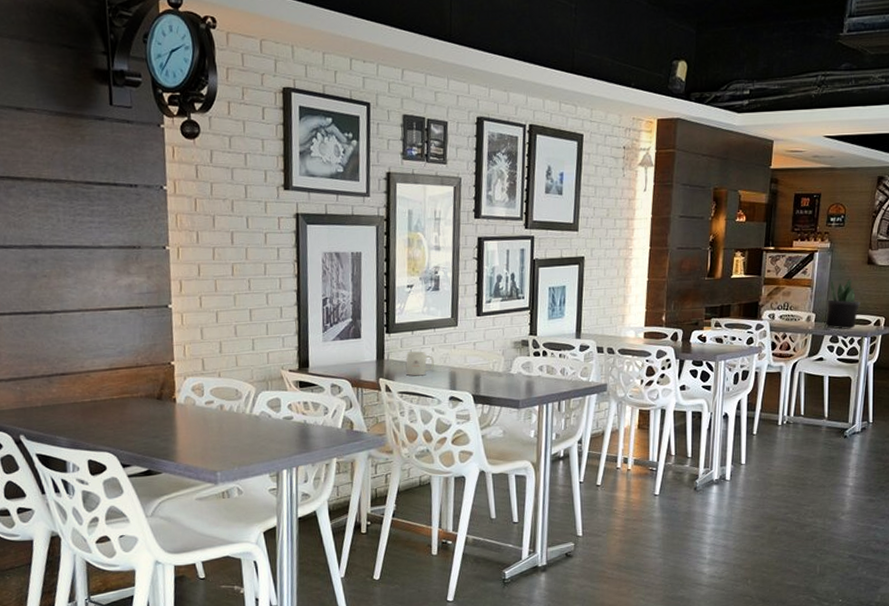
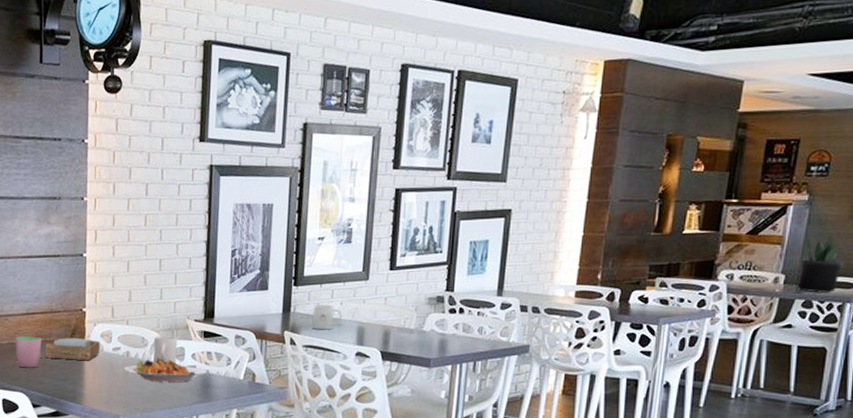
cup: none [98,392,129,427] -> present [15,336,42,368]
napkin holder: none [132,392,192,417] -> present [45,337,100,361]
salad: none [218,409,305,436] -> present [123,357,207,383]
cup: none [248,387,273,415] -> present [153,336,178,363]

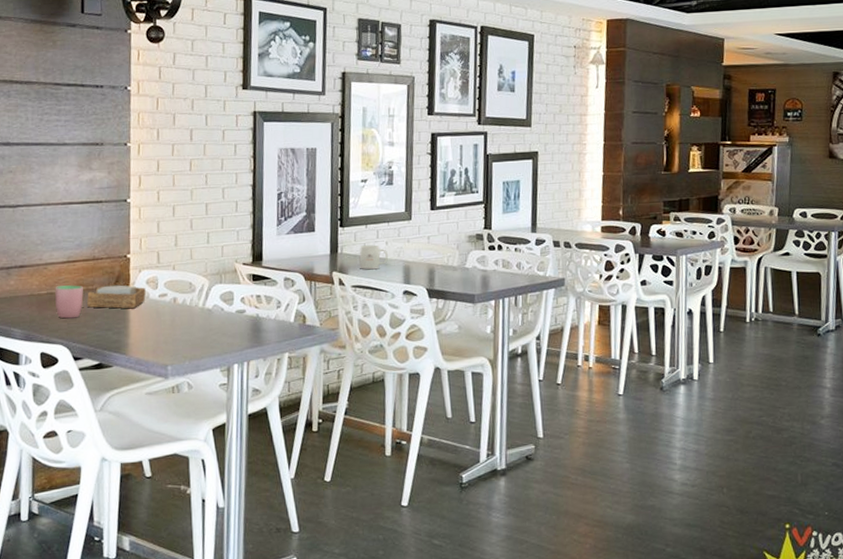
salad: present [123,357,207,383] -> none [171,302,257,329]
cup: present [153,336,178,363] -> none [201,280,226,308]
planter: present [798,233,844,293] -> none [788,171,825,224]

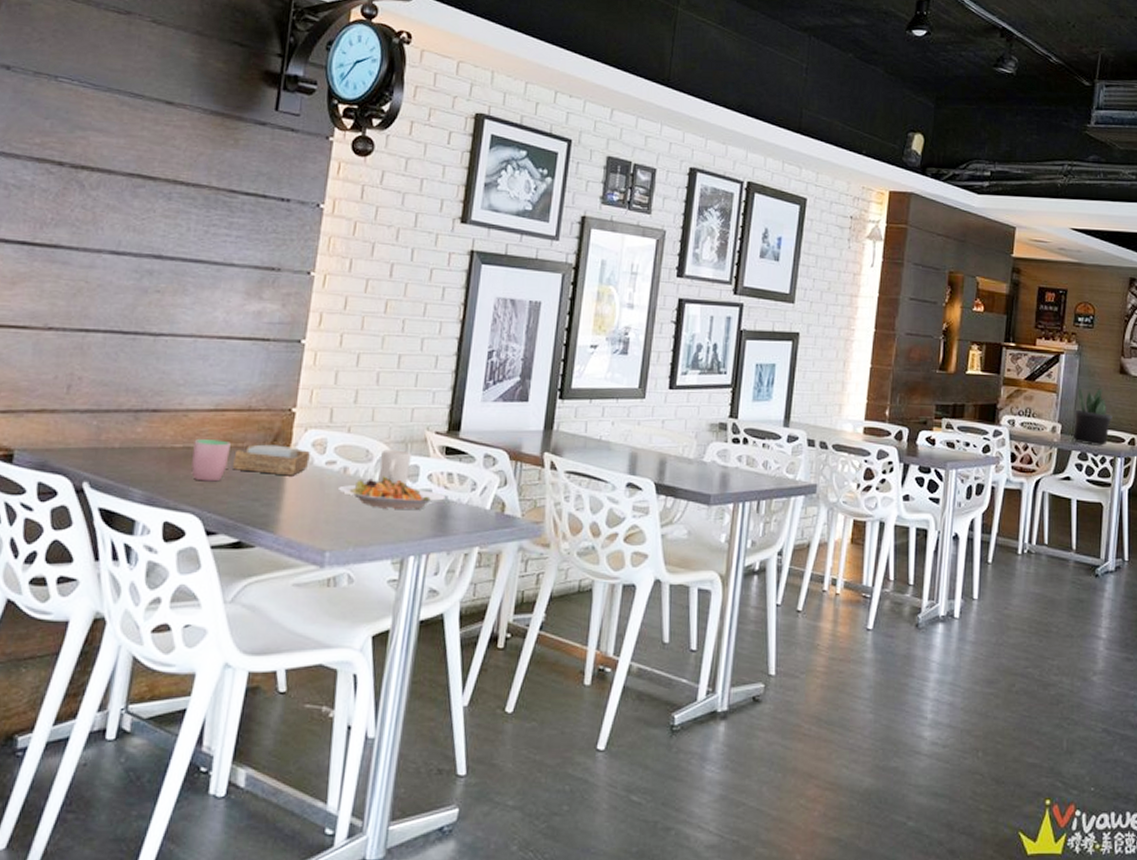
salad: none [171,302,257,329] -> present [337,476,446,510]
cup: none [201,280,226,308] -> present [377,449,411,485]
mug: present [359,245,389,270] -> none [577,423,614,454]
planter: none [788,171,825,224] -> present [1073,384,1113,446]

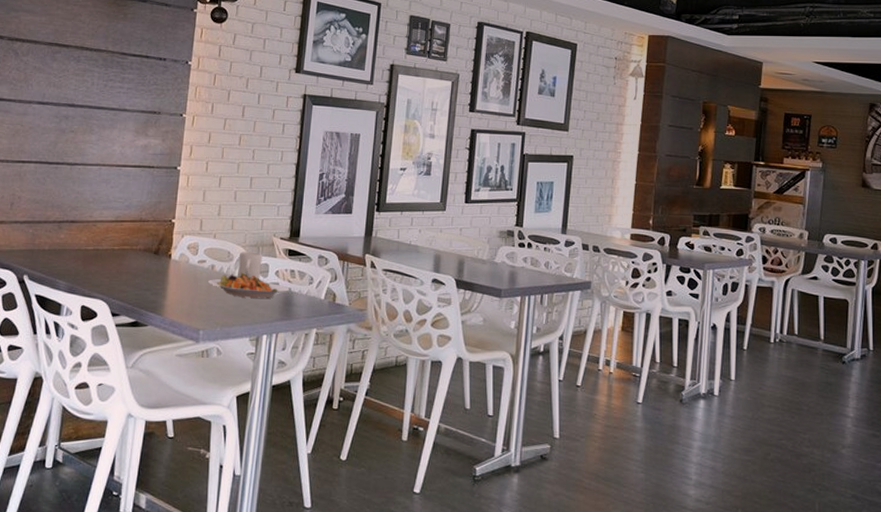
cup: present [191,439,231,482] -> none [100,243,128,276]
napkin holder: present [233,444,310,476] -> none [130,247,186,272]
planter: present [1073,384,1113,446] -> none [819,196,856,250]

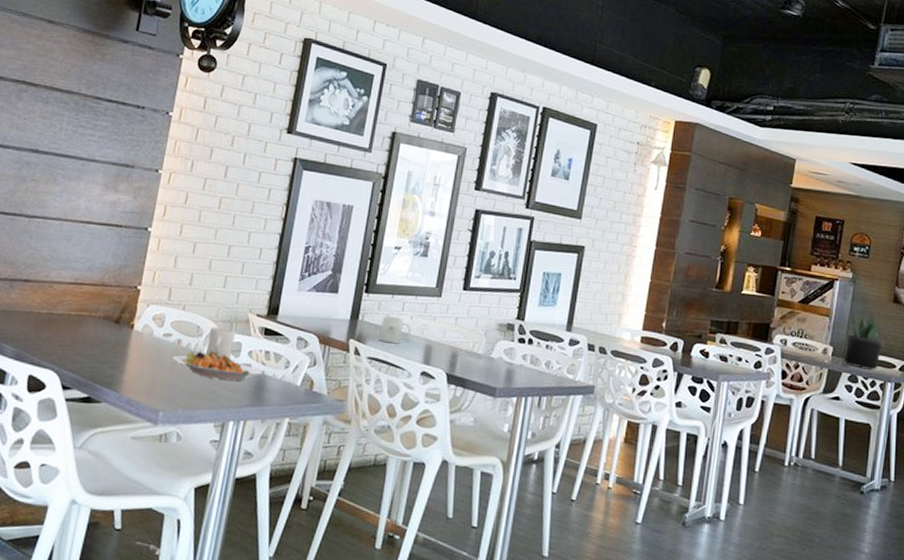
mug: none [392,231,421,256] -> present [379,316,412,344]
planter: none [819,196,856,250] -> present [844,309,884,370]

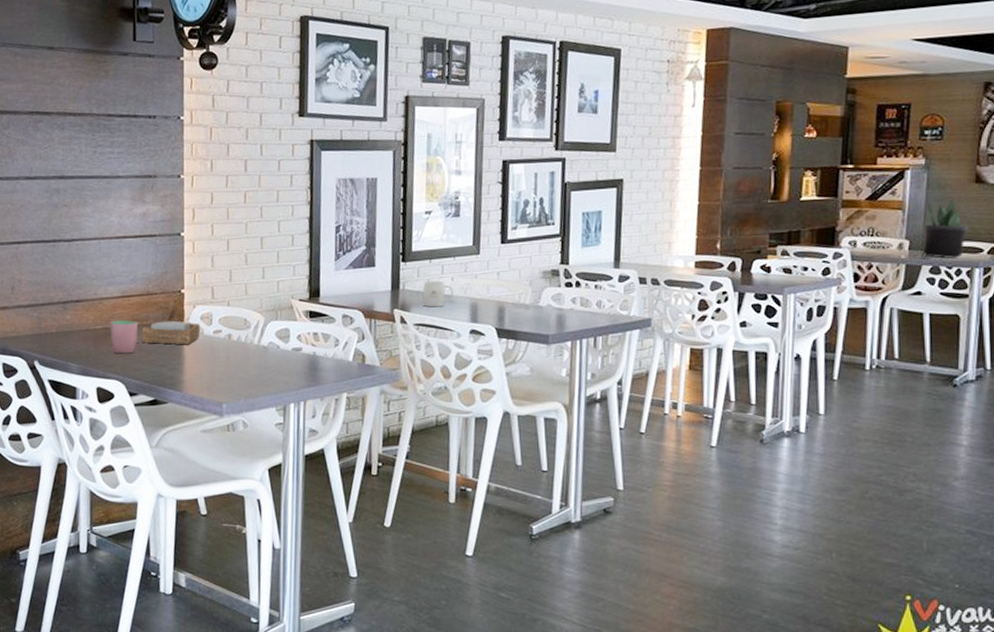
cup: none [53,307,86,345] -> present [110,320,138,354]
napkin holder: none [87,314,151,345] -> present [142,320,200,345]
salad: present [172,349,263,381] -> none [225,339,314,367]
cup: present [205,326,236,359] -> none [256,316,282,346]

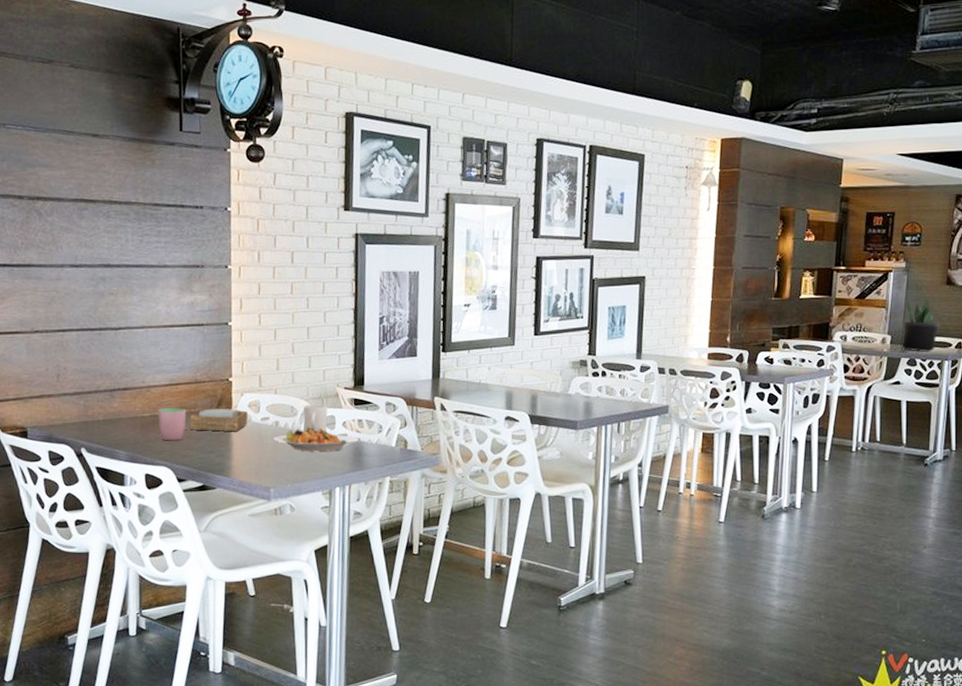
salad: none [225,339,314,367] -> present [273,426,359,453]
cup: none [256,316,282,346] -> present [303,404,328,432]
mug: present [422,281,455,308] -> none [461,370,491,396]

